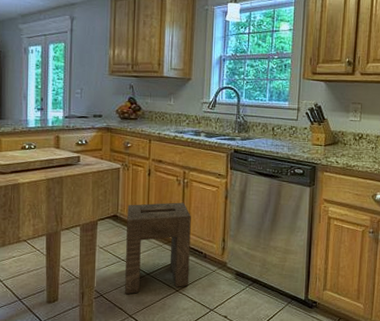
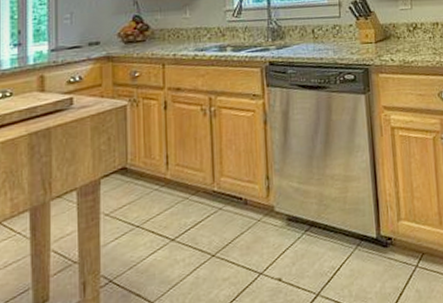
stool: present [125,202,191,295] -> none [139,137,228,274]

